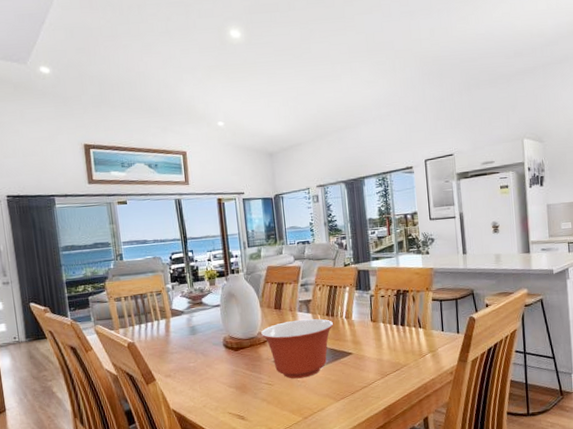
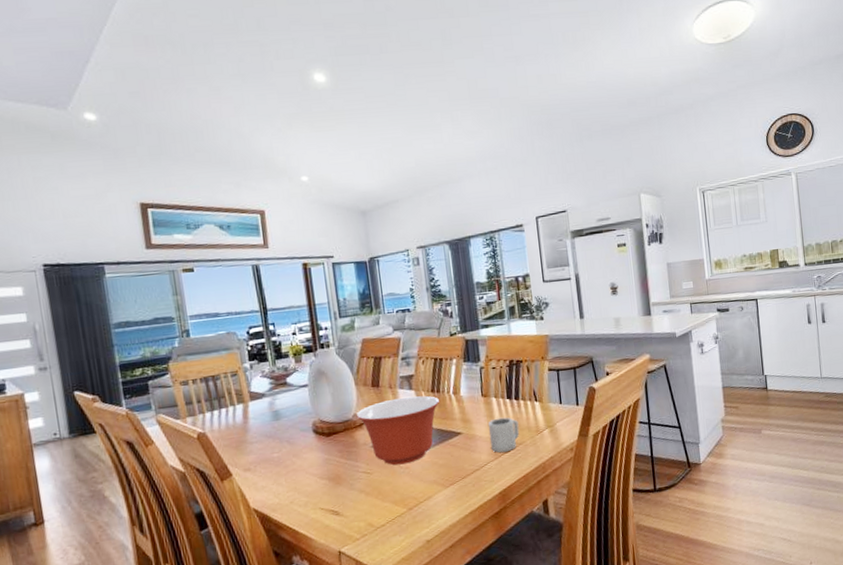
cup: none [376,341,404,373] -> present [488,417,520,453]

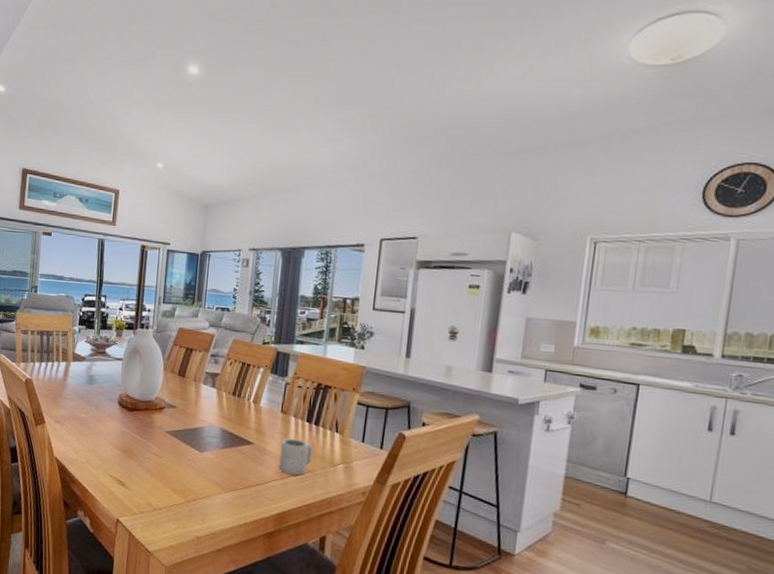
mixing bowl: present [356,395,440,466] -> none [158,391,239,458]

